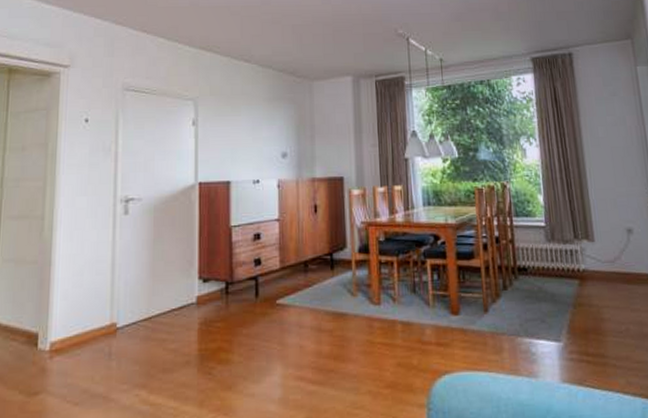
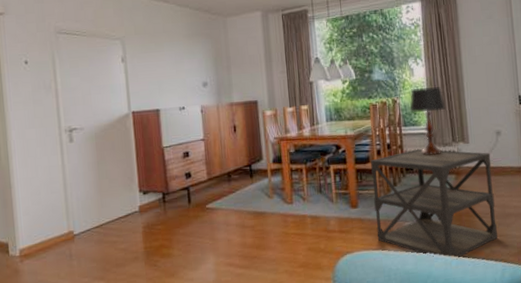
side table: none [475,245,635,391] -> present [371,148,498,260]
table lamp: none [521,171,566,254] -> present [409,87,447,155]

